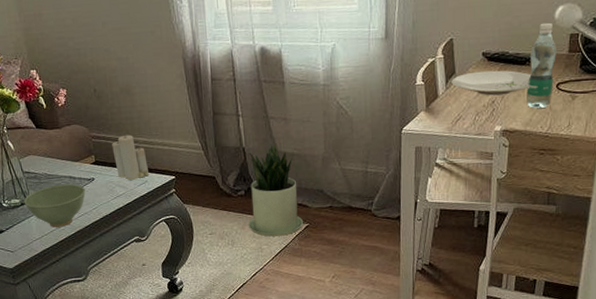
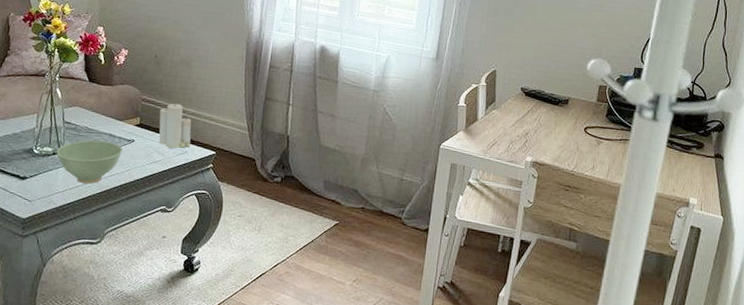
planter: present [248,145,304,237] -> none [278,138,335,230]
plate: present [451,70,530,96] -> none [491,103,562,129]
bottle: present [527,22,556,108] -> none [557,71,587,147]

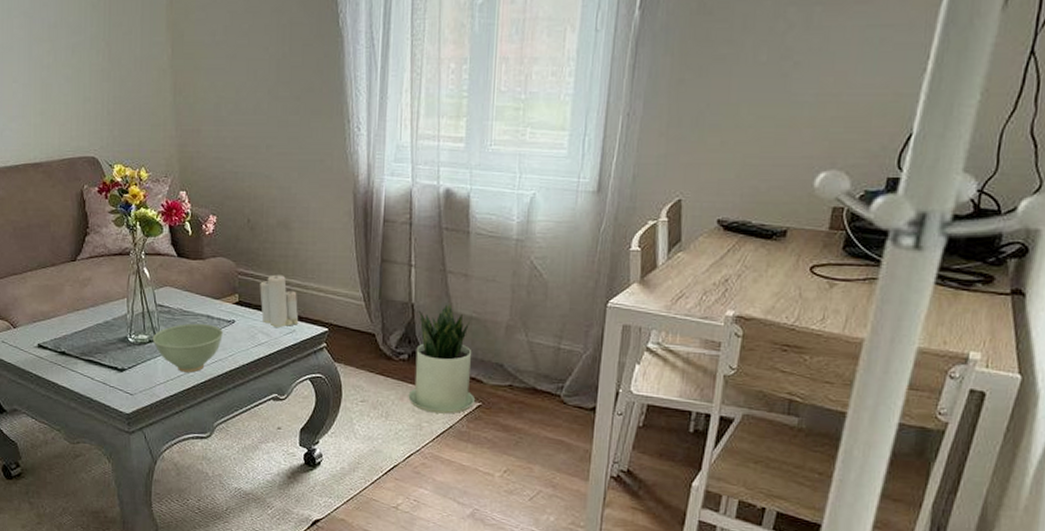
planter: none [278,138,335,230] -> present [408,304,476,414]

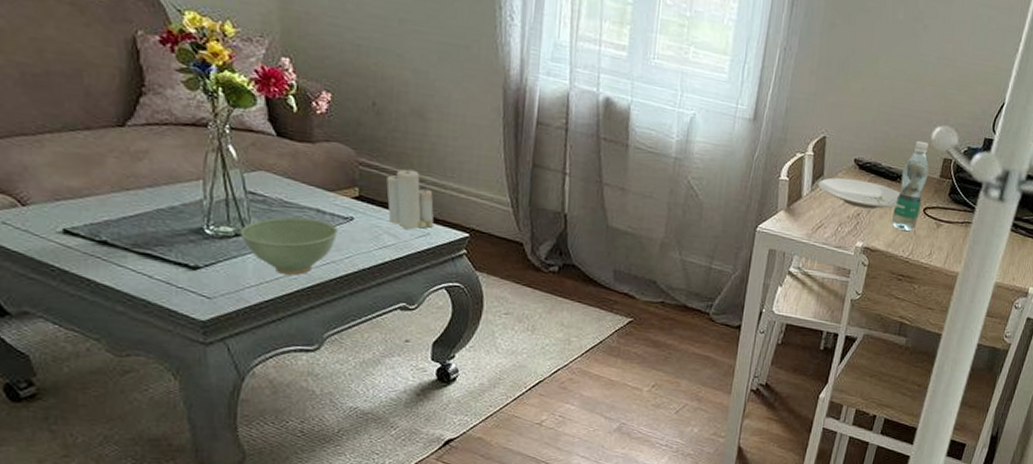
planter: present [408,304,476,414] -> none [557,217,627,329]
plate: none [675,241,777,273] -> present [818,177,900,210]
bottle: none [769,190,814,294] -> present [892,140,929,231]

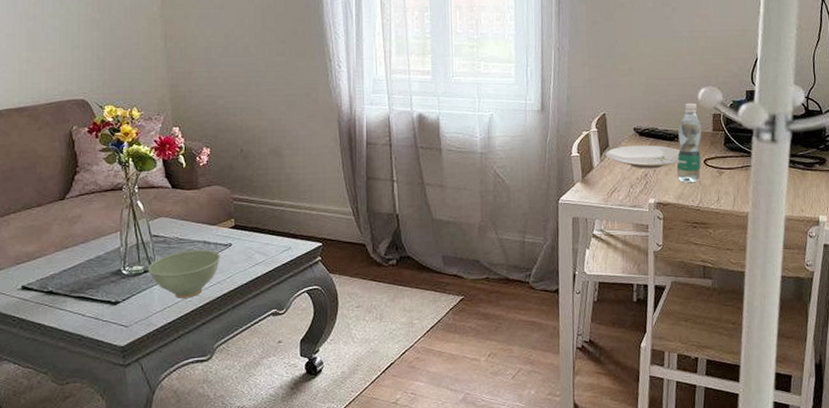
candle: present [386,166,435,229] -> none [255,195,294,246]

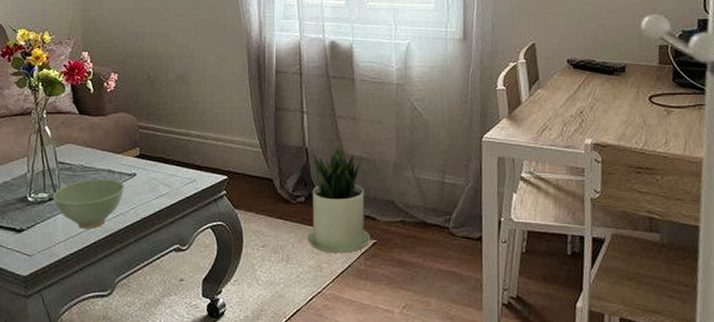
planter: none [399,212,459,310] -> present [307,146,371,253]
plate: present [605,145,680,169] -> none [535,78,620,106]
bottle: present [677,103,702,182] -> none [617,32,647,122]

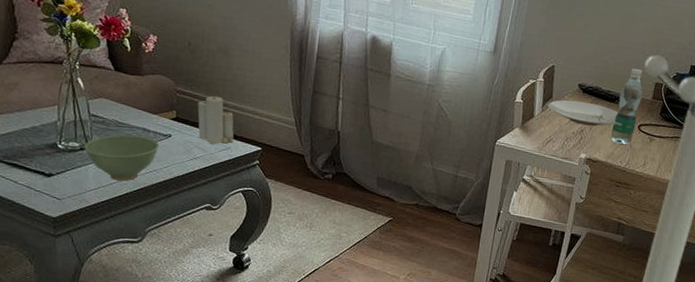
candle: none [160,124,199,178] -> present [197,93,234,144]
planter: present [307,146,371,253] -> none [330,133,388,227]
plate: none [535,78,620,106] -> present [547,99,618,127]
bottle: none [617,32,647,122] -> present [611,68,643,145]

